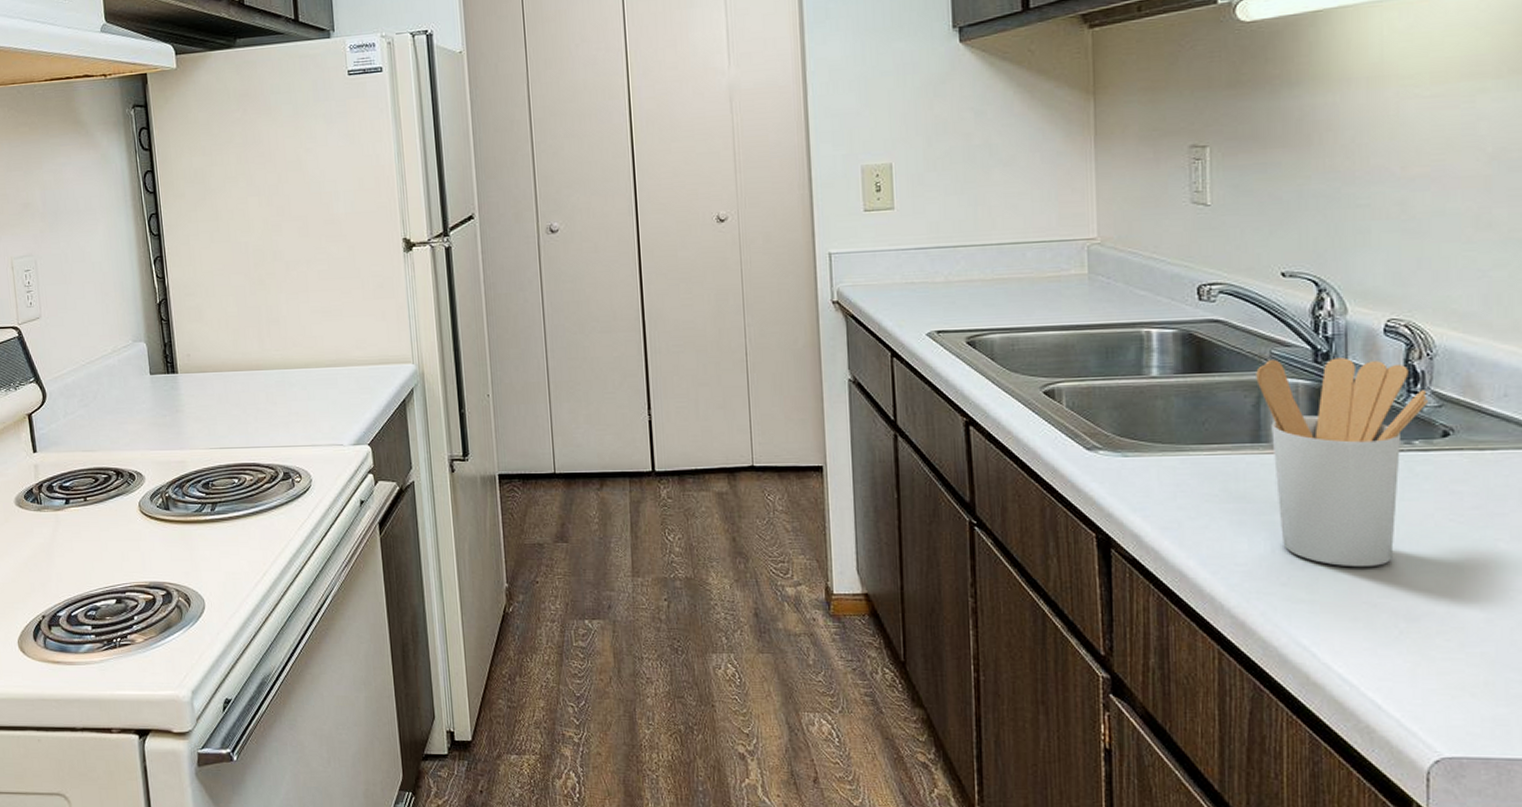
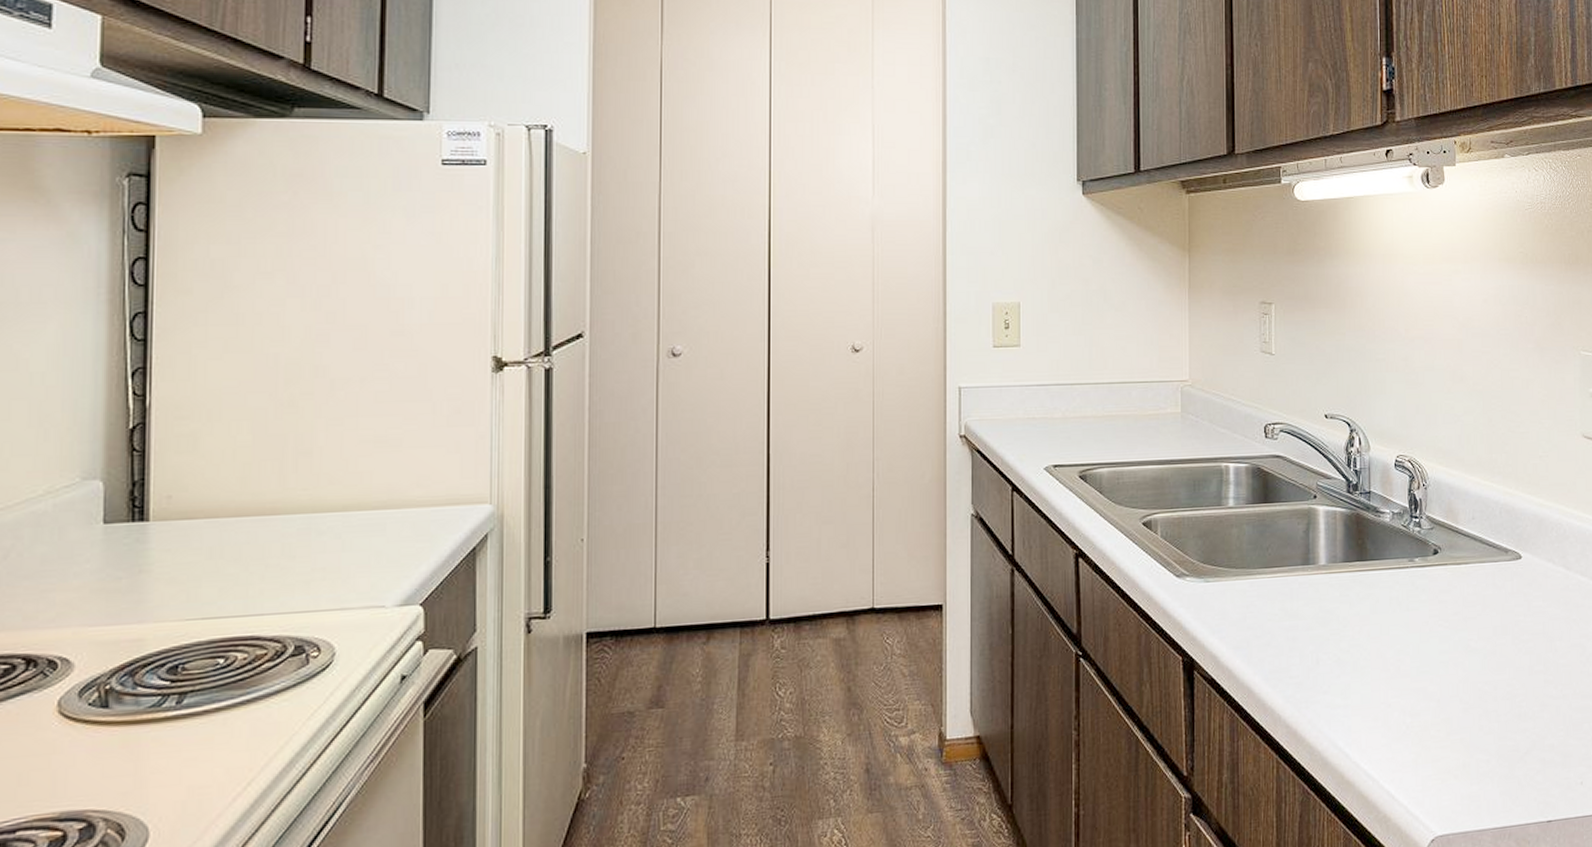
utensil holder: present [1256,357,1427,568] -> none [1306,488,1424,673]

